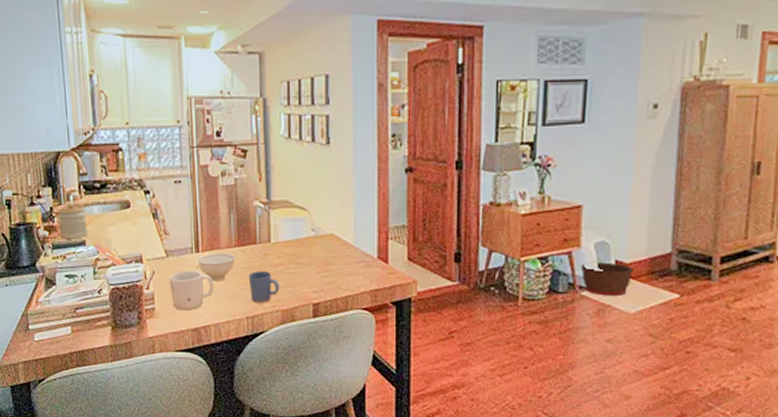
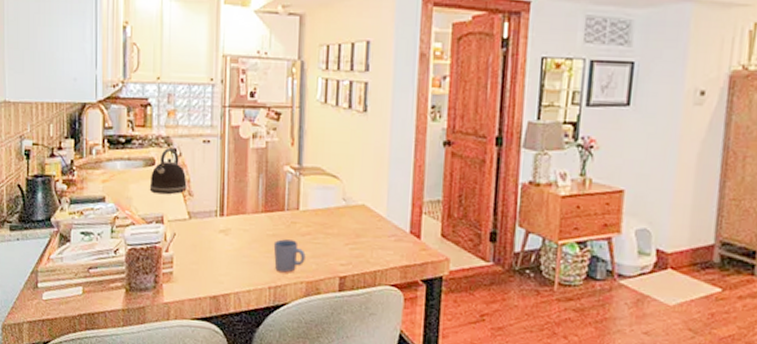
jar: present [57,203,88,239] -> none [77,157,108,195]
kettle: none [126,189,162,234] -> present [149,147,187,194]
mug: present [169,270,214,311] -> none [190,234,237,277]
bowl: present [198,253,235,281] -> none [221,217,261,248]
basket: present [581,263,633,296] -> none [620,250,674,287]

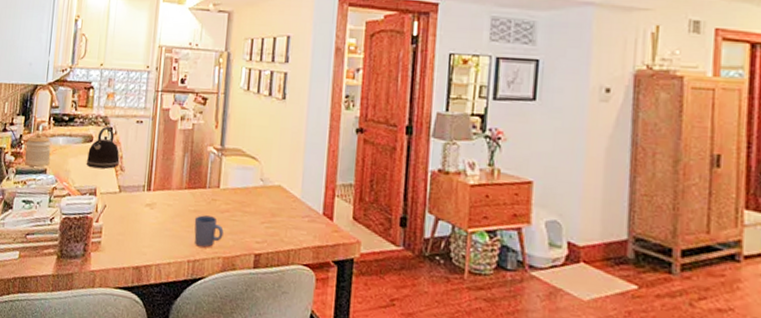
jar: none [77,157,108,195] -> present [24,132,52,167]

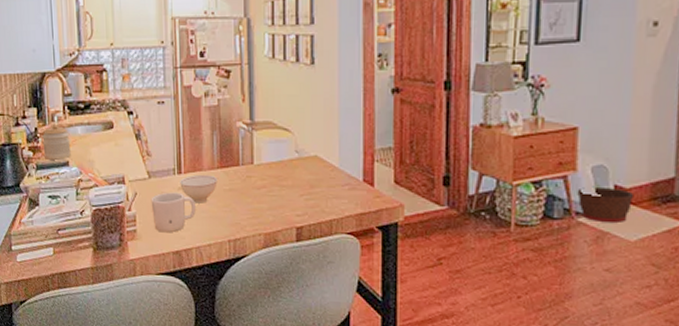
kettle: present [86,126,120,169] -> none [109,110,145,155]
mug: none [118,207,161,248] -> present [151,192,196,233]
bowl: none [148,193,184,222] -> present [180,174,217,203]
mug: present [194,215,224,248] -> none [230,193,262,226]
basket: none [531,241,586,280] -> present [577,187,633,222]

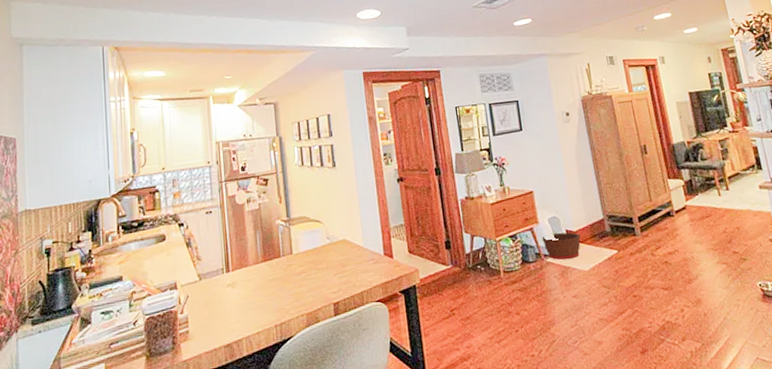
jar: present [41,123,71,160] -> none [95,243,125,278]
mug: present [151,192,196,233] -> none [202,289,244,329]
bowl: present [180,174,217,203] -> none [228,269,262,296]

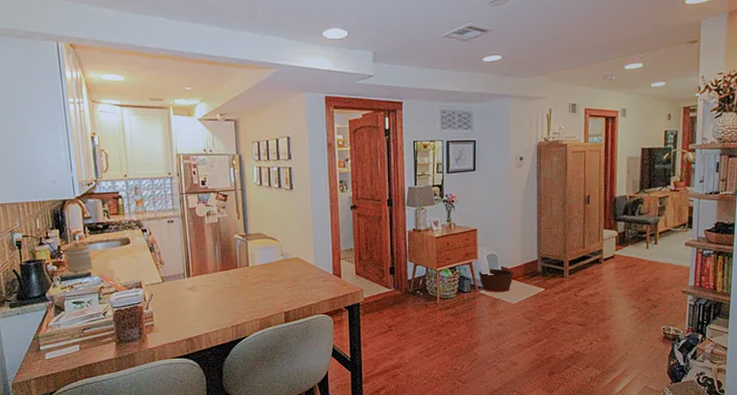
jar: none [95,243,125,278] -> present [64,242,93,272]

